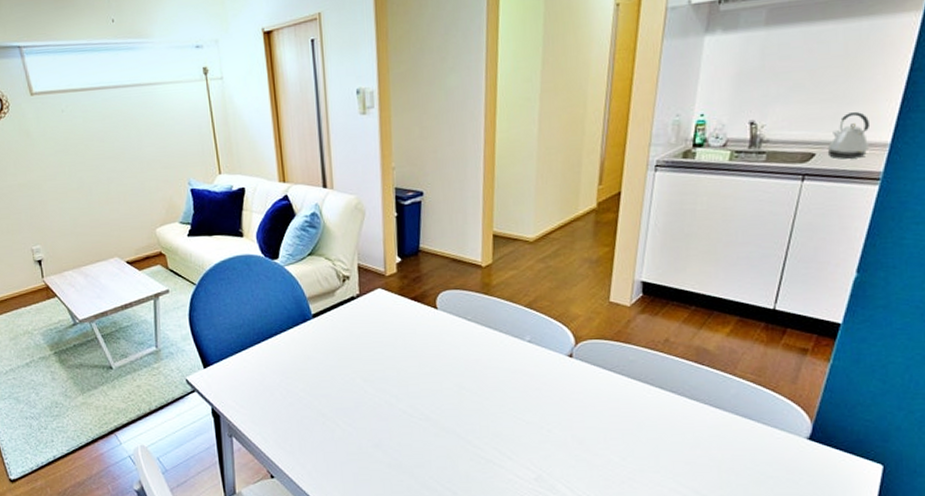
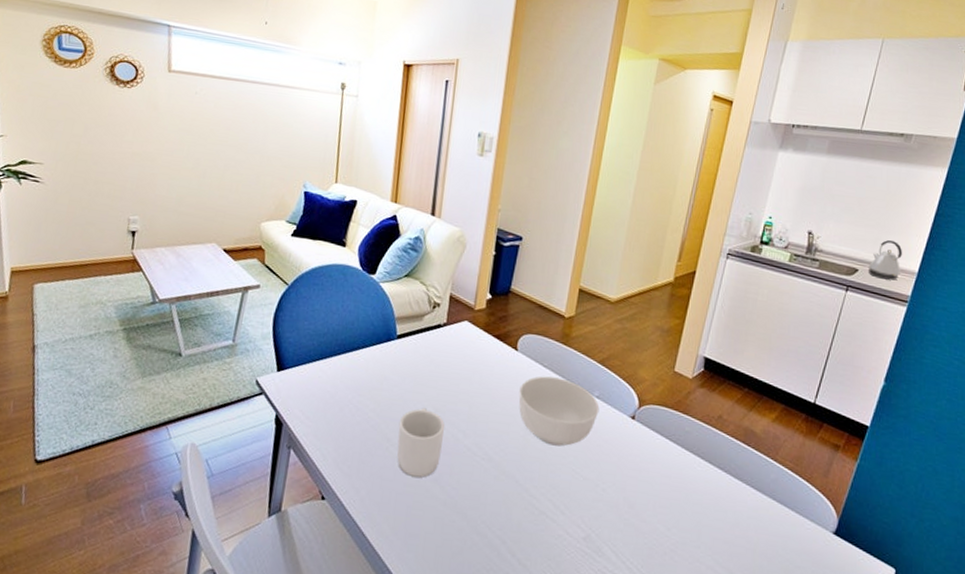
mug: none [330,380,378,445] -> present [397,408,445,478]
bowl: none [446,329,533,396] -> present [519,376,600,446]

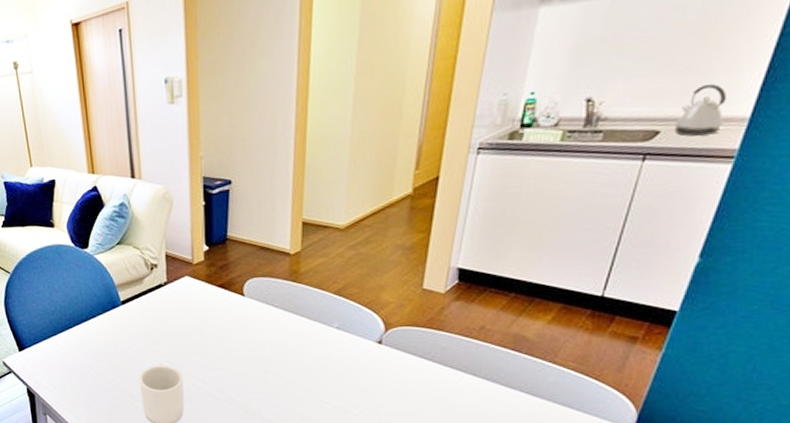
bowl: present [519,376,600,446] -> none [252,315,341,381]

